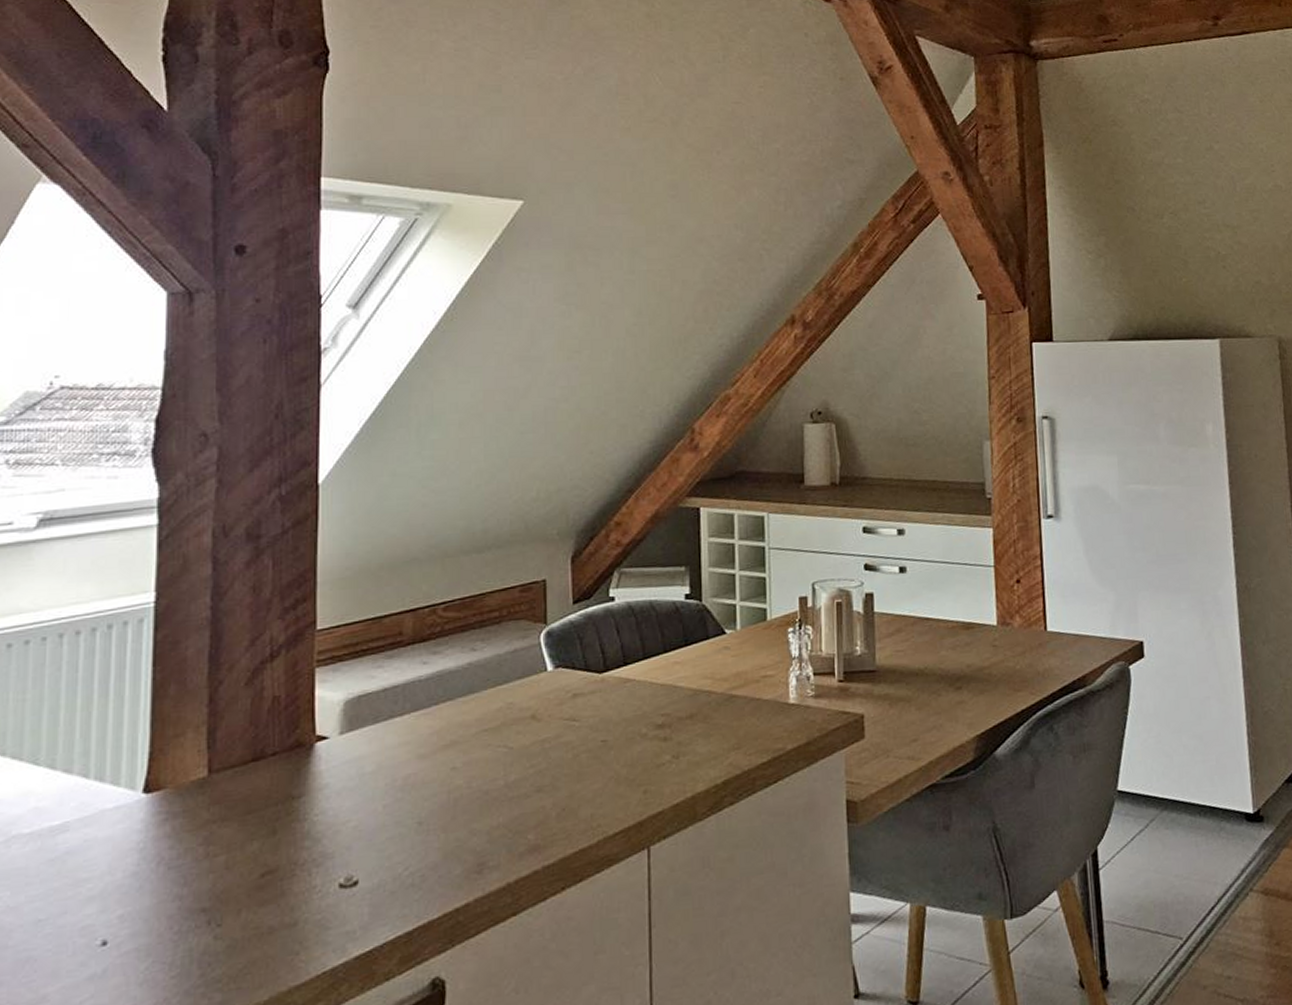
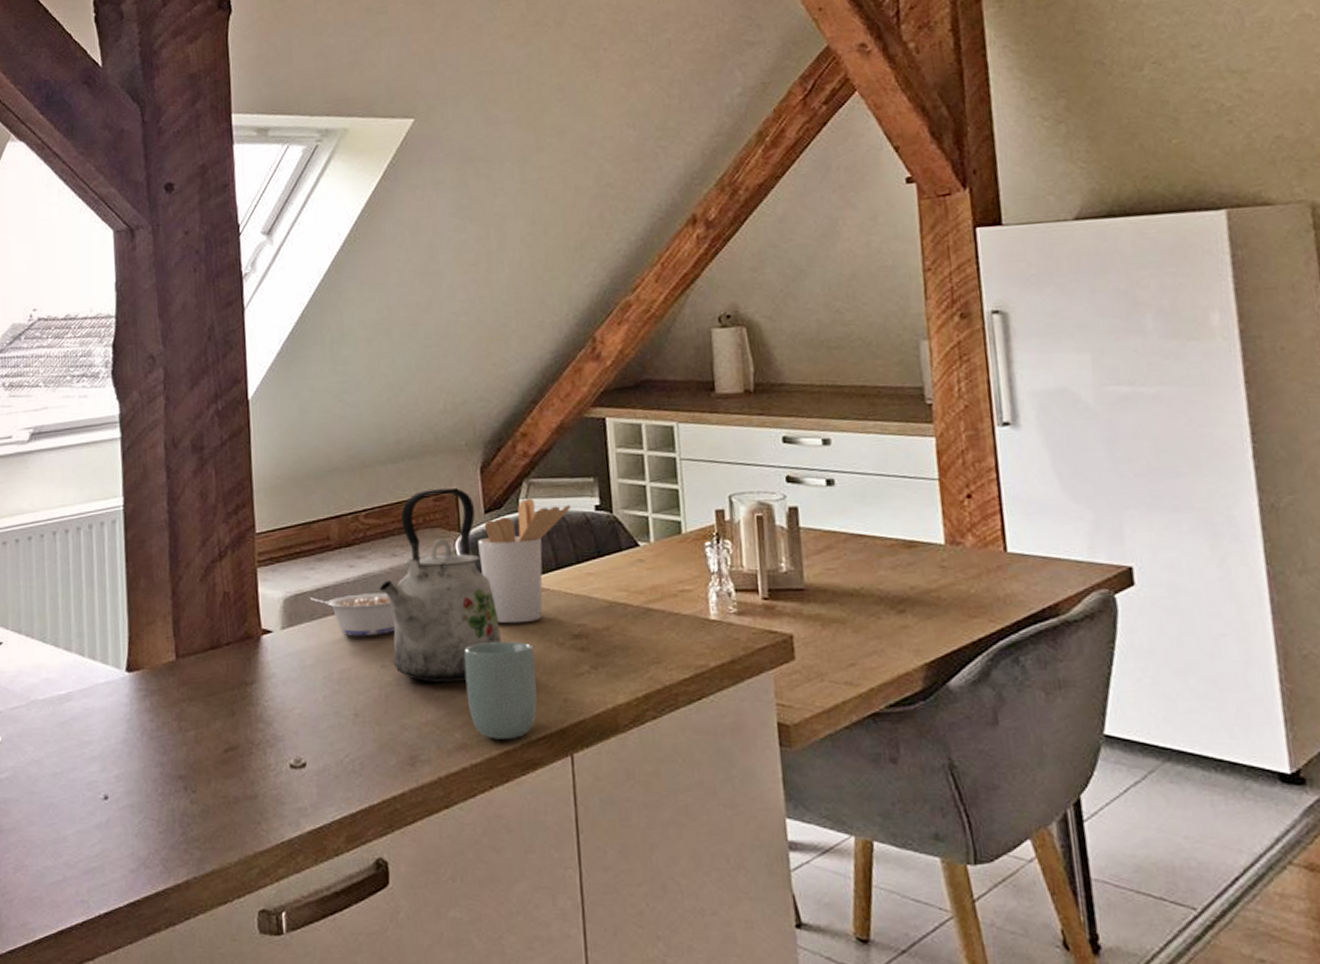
legume: none [375,689,470,738] -> present [310,592,396,637]
kettle: none [454,578,584,783] -> present [378,487,502,683]
cup: none [542,734,617,838] -> present [463,641,537,739]
utensil holder: none [564,587,662,717] -> present [478,497,572,624]

